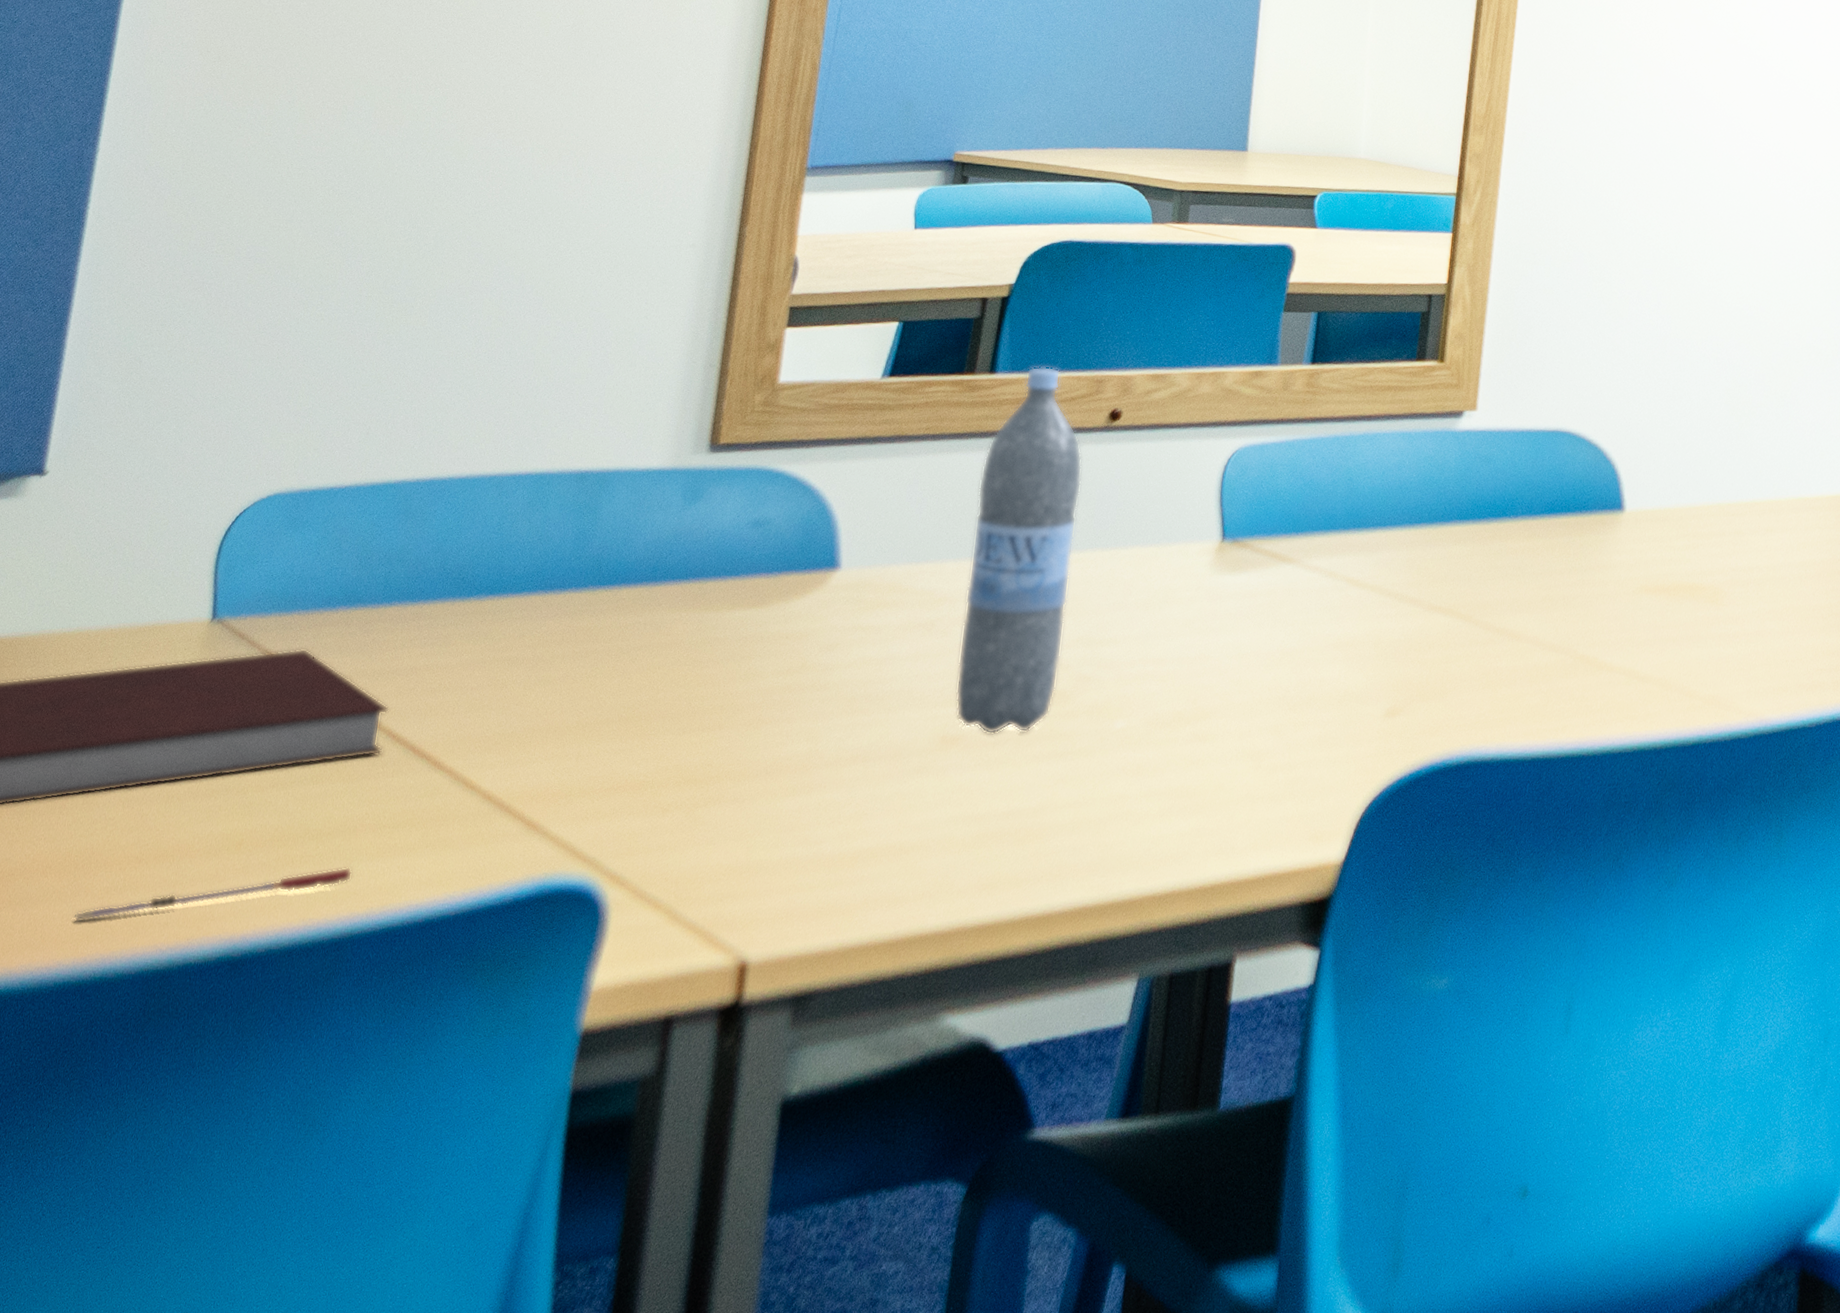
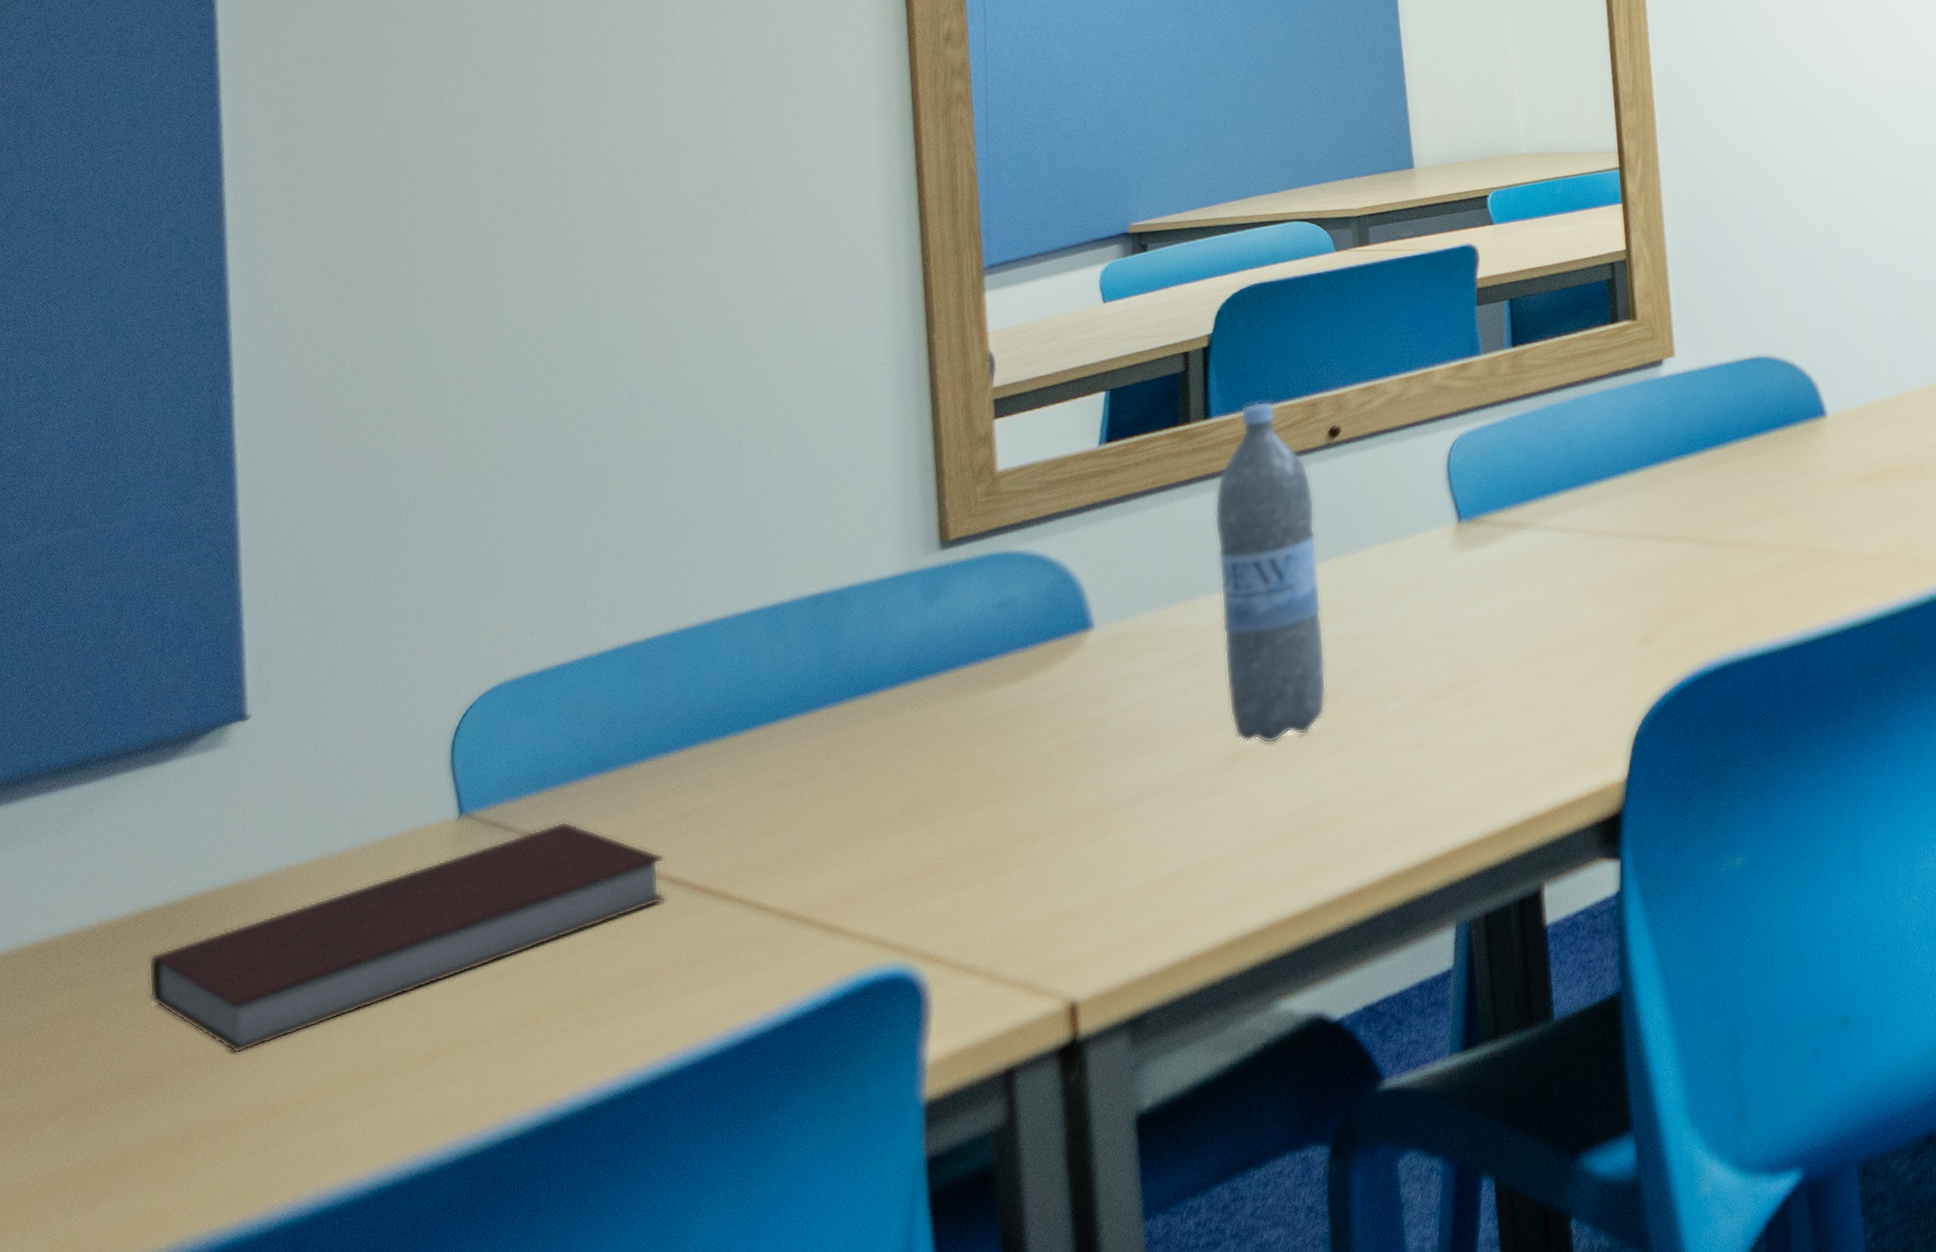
pen: present [73,867,353,922] -> none [375,1012,661,1129]

